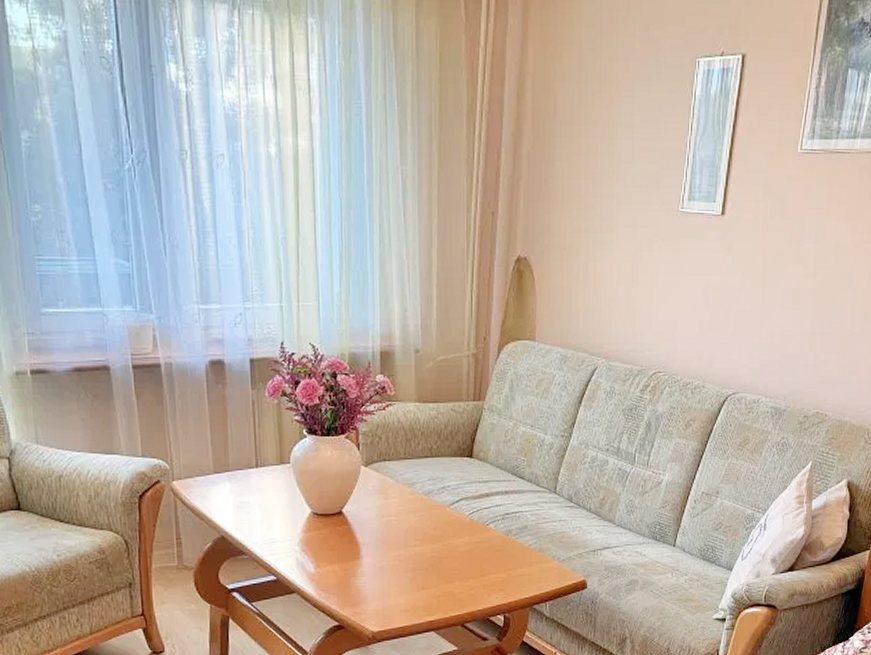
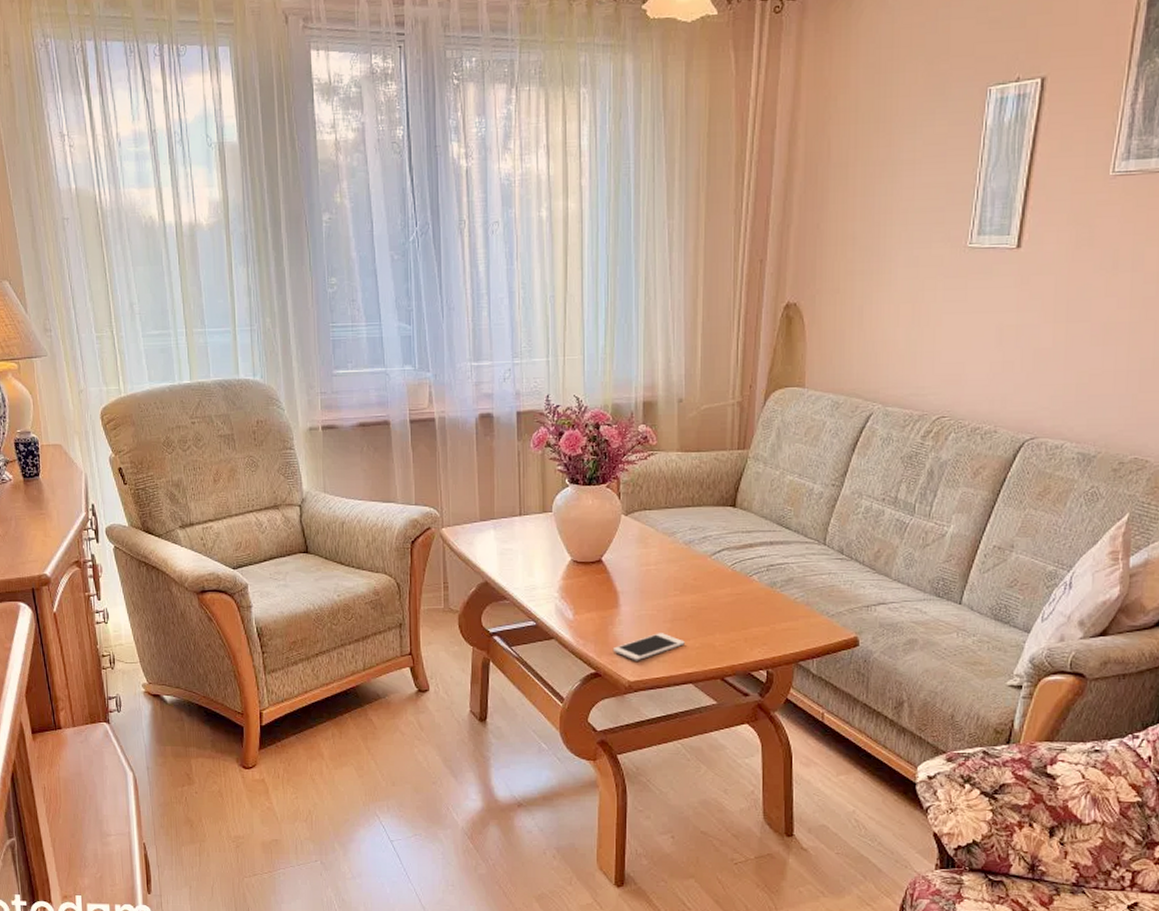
cell phone: none [355,583,426,612] -> present [612,633,685,661]

